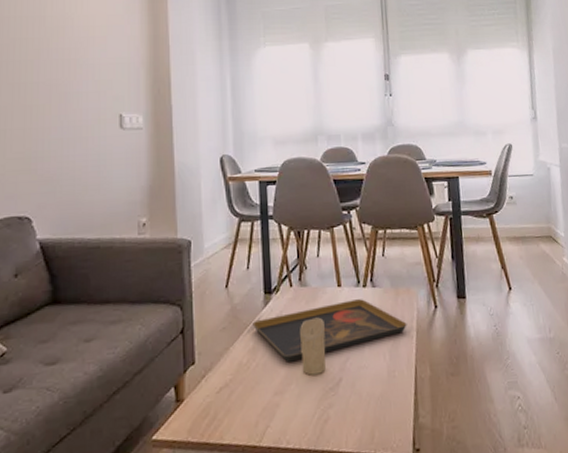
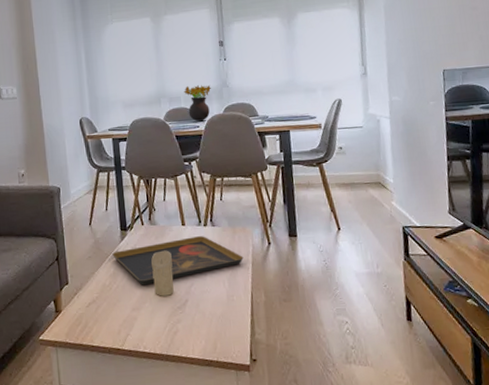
flower arrangement: none [344,121,376,164] -> present [184,84,212,122]

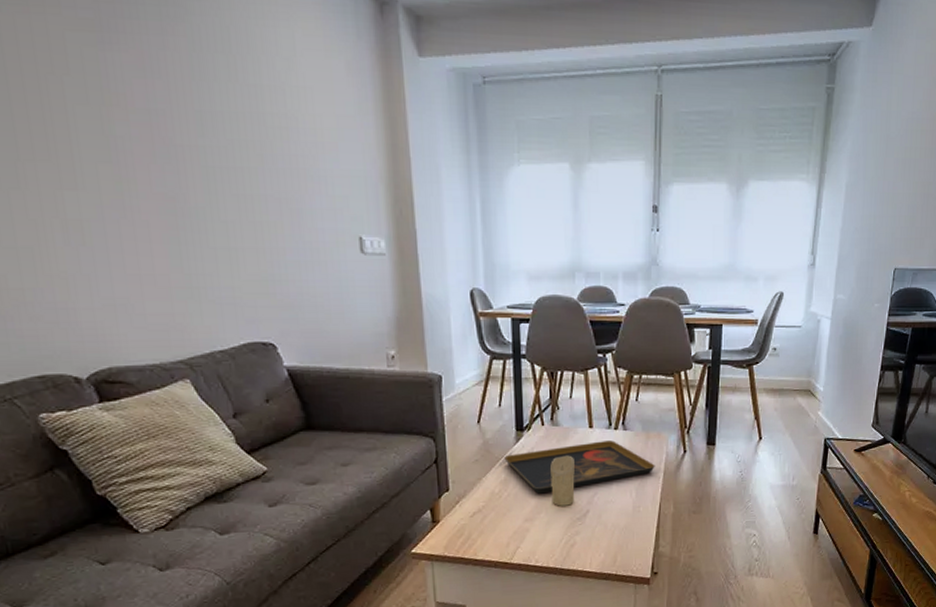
flower arrangement: present [184,84,212,122] -> none [604,258,639,306]

